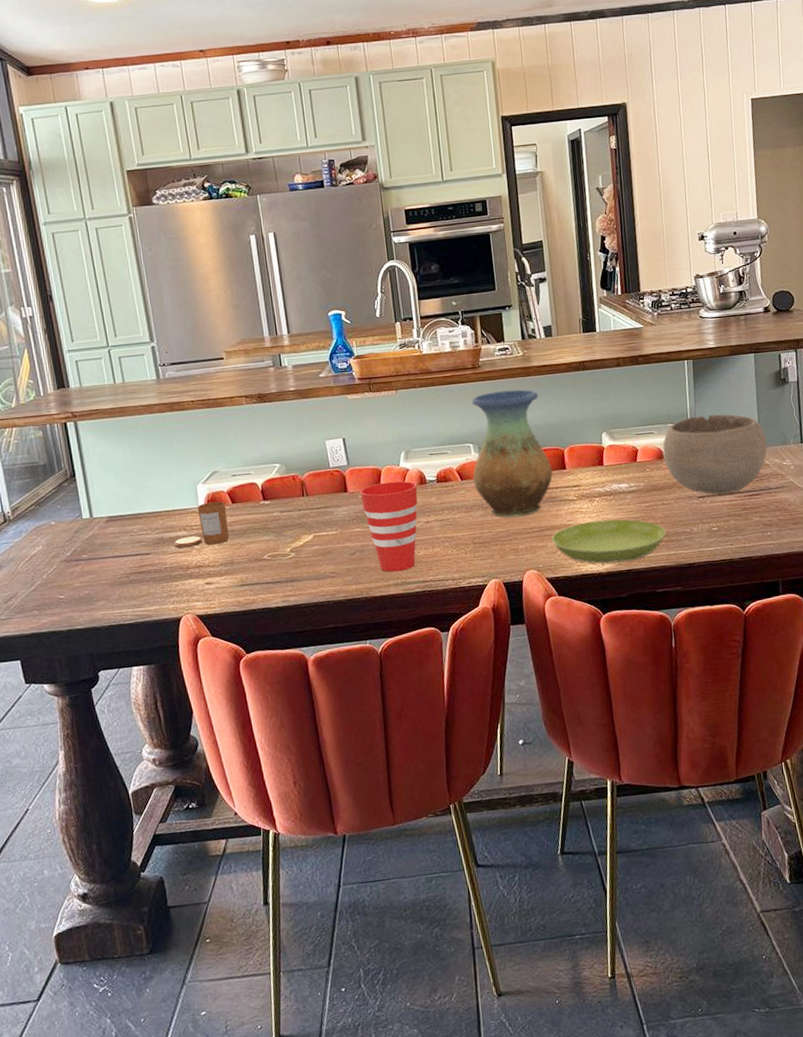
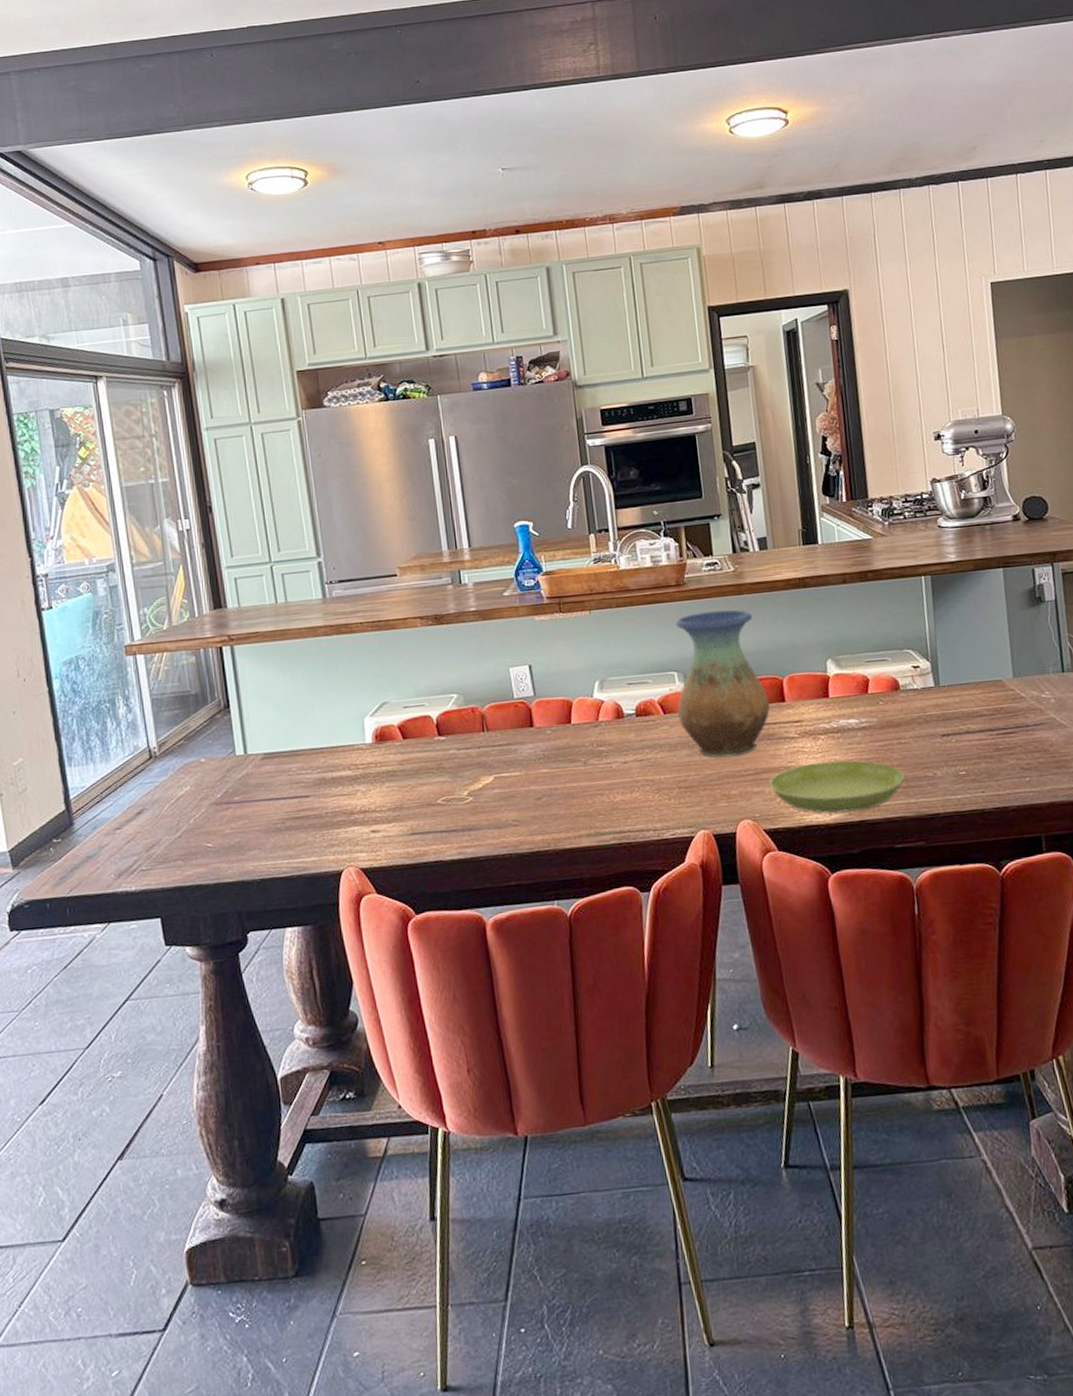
candle: present [174,501,229,548] -> none [337,736,399,791]
cup: present [360,481,418,572] -> none [547,714,614,821]
bowl: present [662,414,768,495] -> none [898,638,1022,733]

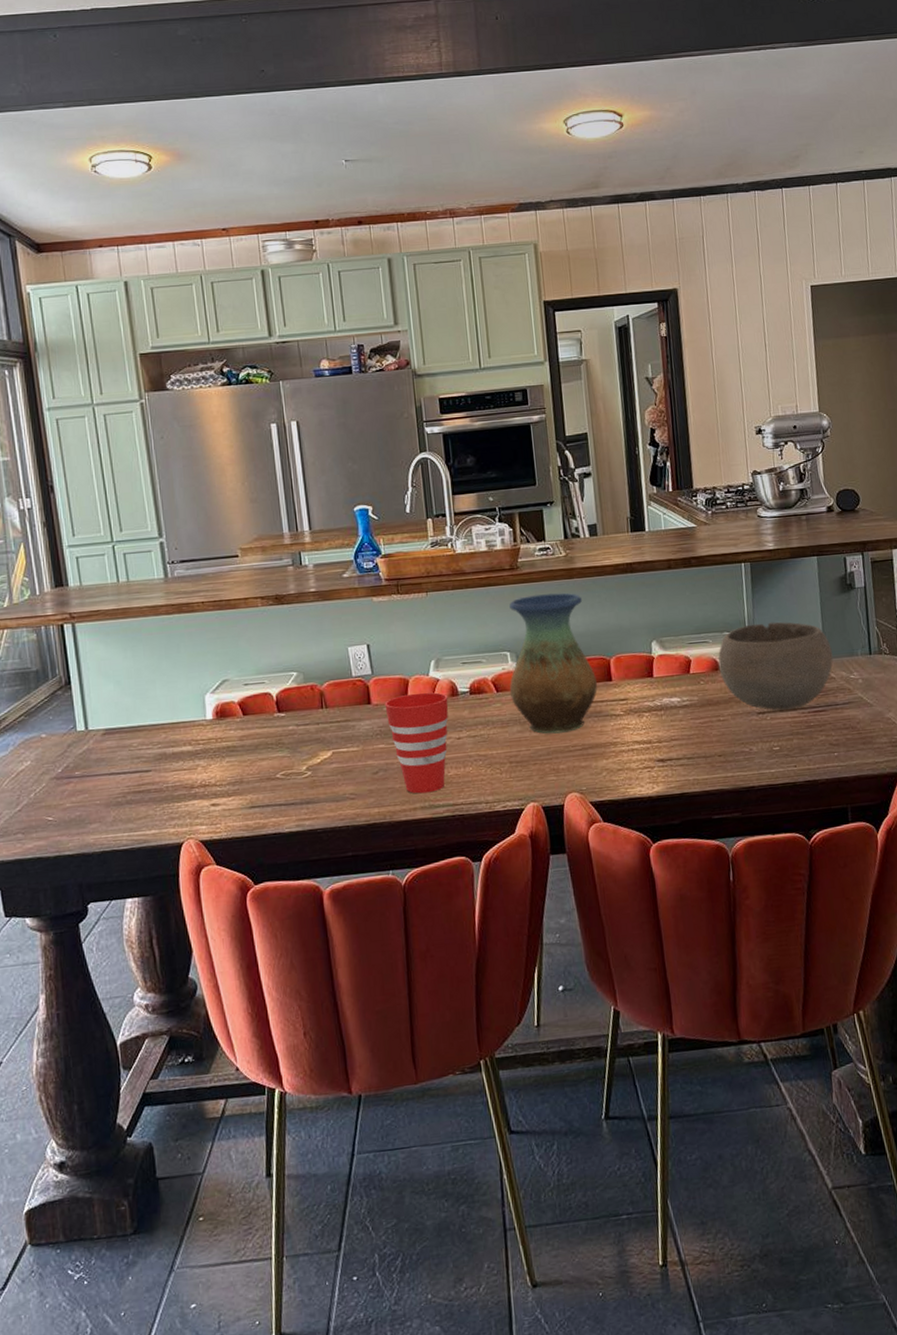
cup: none [547,714,614,821] -> present [384,692,449,794]
saucer: present [769,760,904,814] -> none [595,736,722,787]
bowl: none [898,638,1022,733] -> present [718,621,833,711]

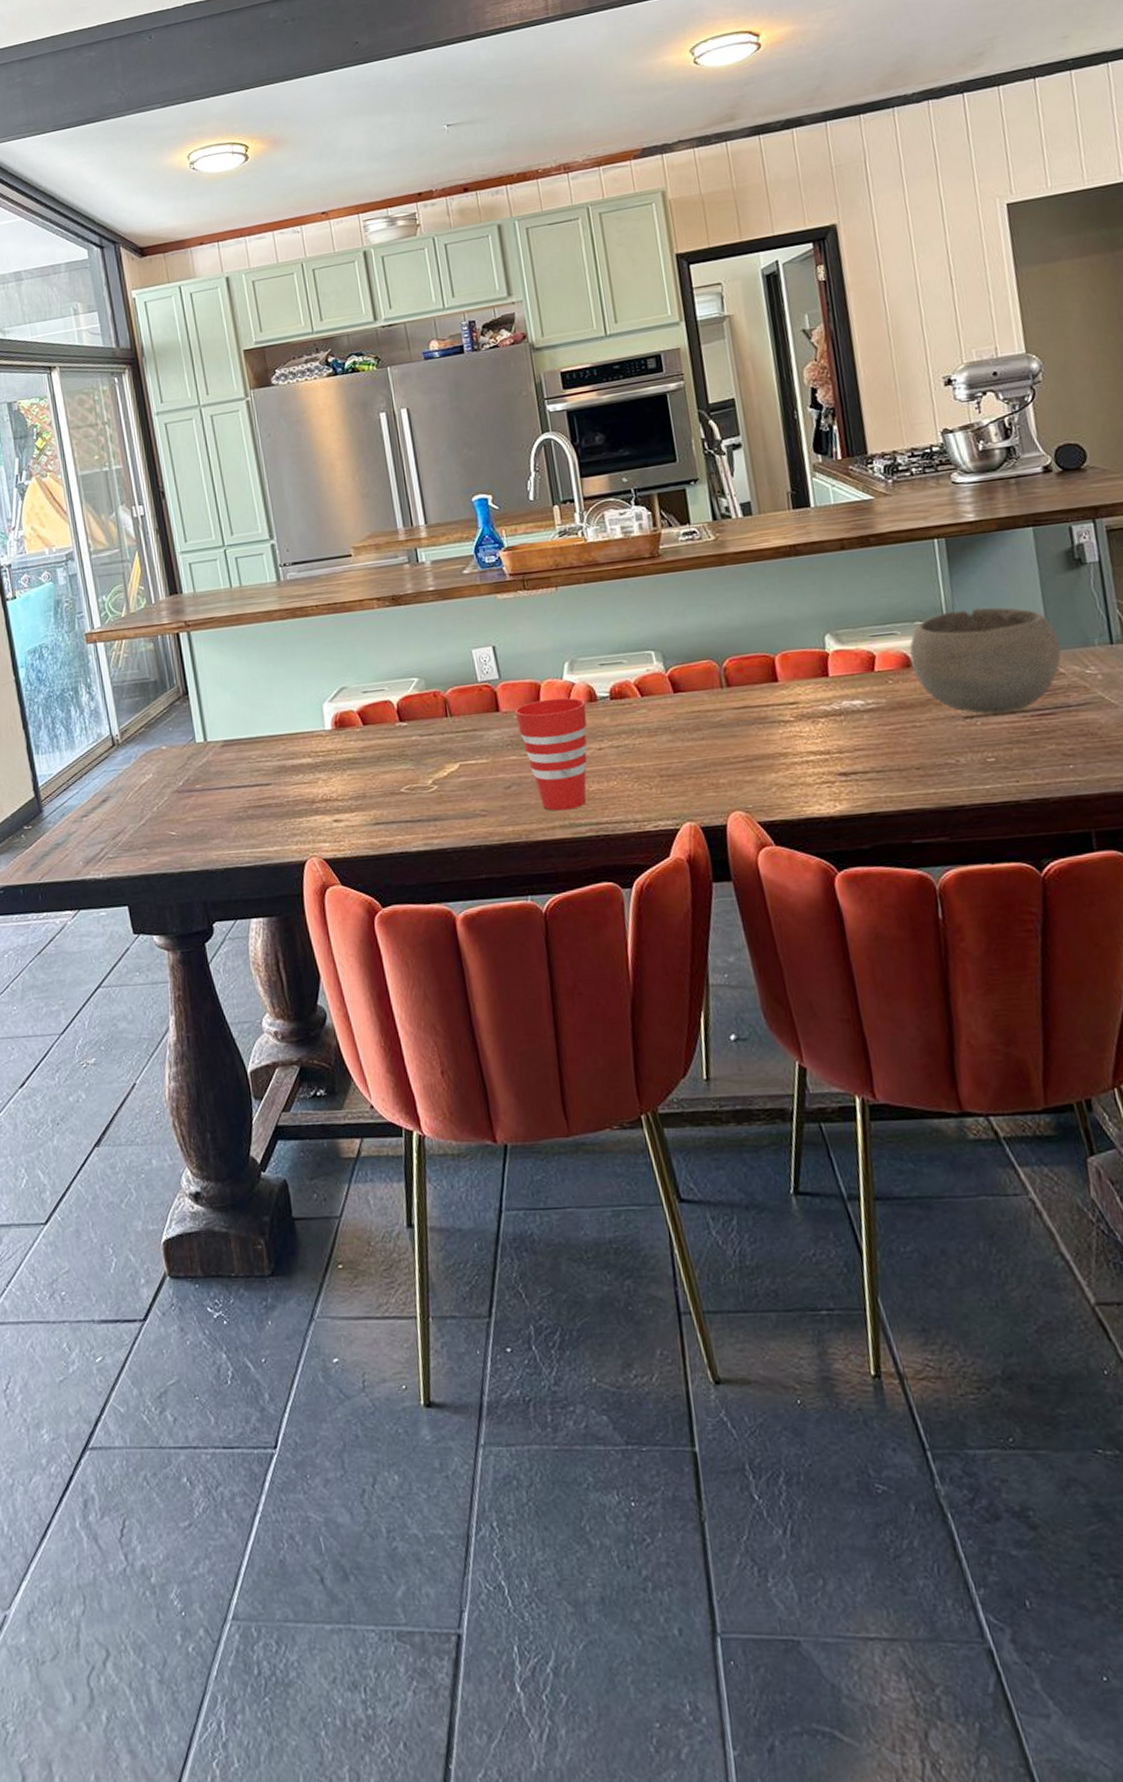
vase: present [509,593,598,734] -> none [651,582,761,744]

